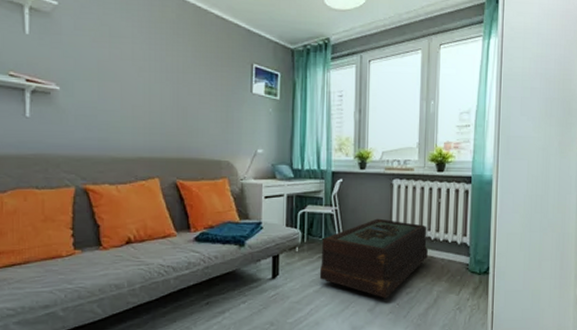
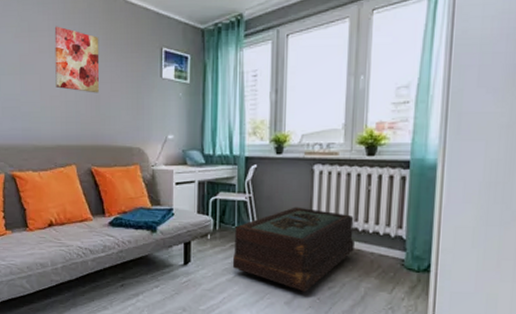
wall art: none [139,34,188,105] -> present [54,26,100,93]

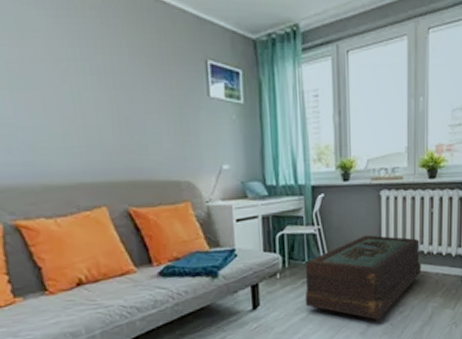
wall art: present [54,26,100,93] -> none [56,25,129,116]

